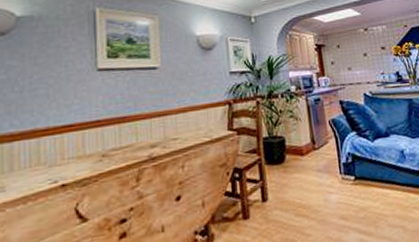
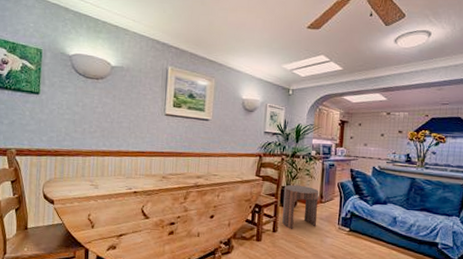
side table: none [267,131,315,193] -> present [282,184,319,229]

